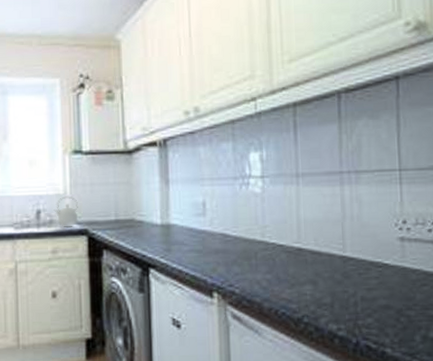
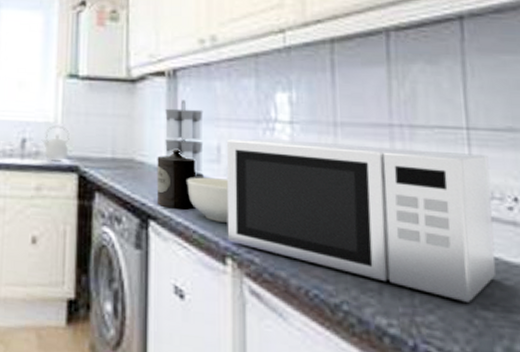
canister: none [153,208,187,257] -> present [156,150,195,210]
spice rack: none [158,165,194,230] -> present [165,99,205,179]
bowl: none [179,228,214,264] -> present [187,177,228,223]
microwave: none [211,190,418,306] -> present [226,138,497,302]

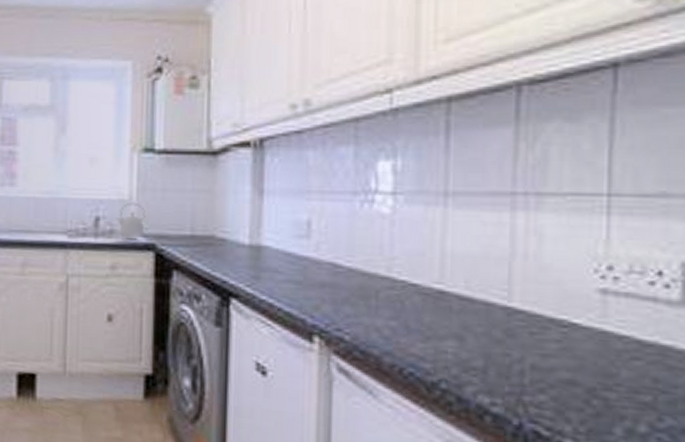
canister: present [156,150,195,210] -> none [239,225,282,287]
spice rack: present [165,99,205,179] -> none [249,172,293,255]
bowl: present [187,177,228,223] -> none [272,253,318,300]
microwave: present [226,138,497,302] -> none [315,211,631,382]

